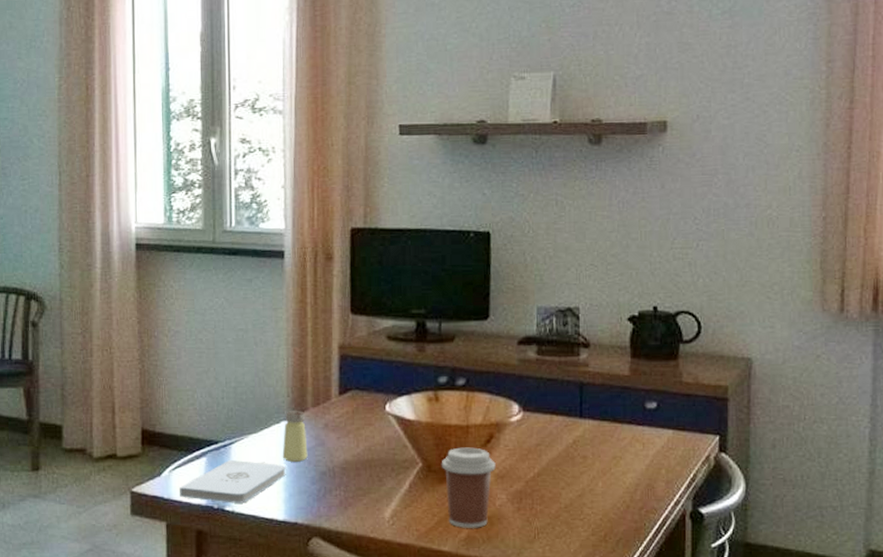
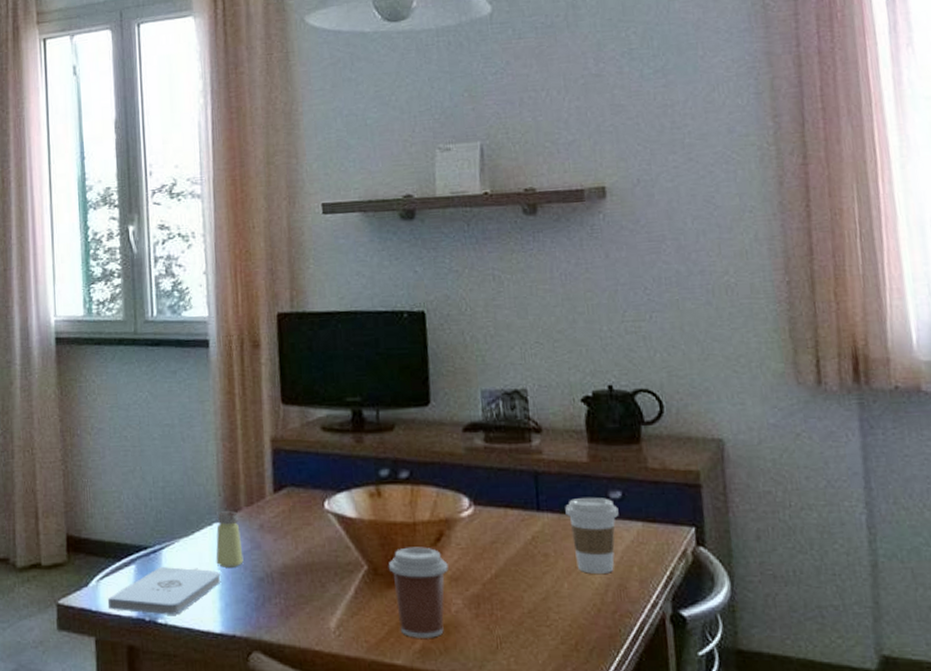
coffee cup: none [605,408,653,474] -> present [565,498,619,574]

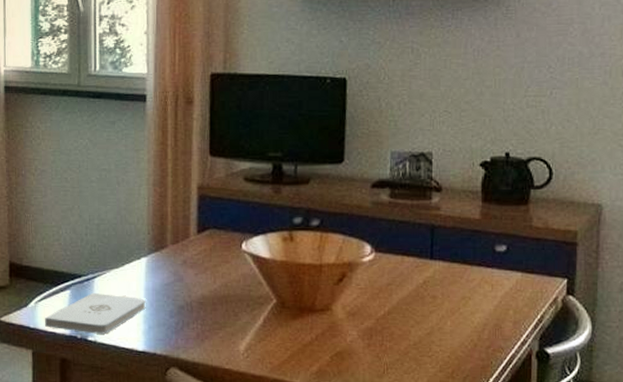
saltshaker: present [216,511,244,567] -> none [142,248,167,296]
coffee cup: present [388,547,449,638] -> none [294,285,347,362]
coffee cup: present [565,498,619,574] -> none [455,250,502,315]

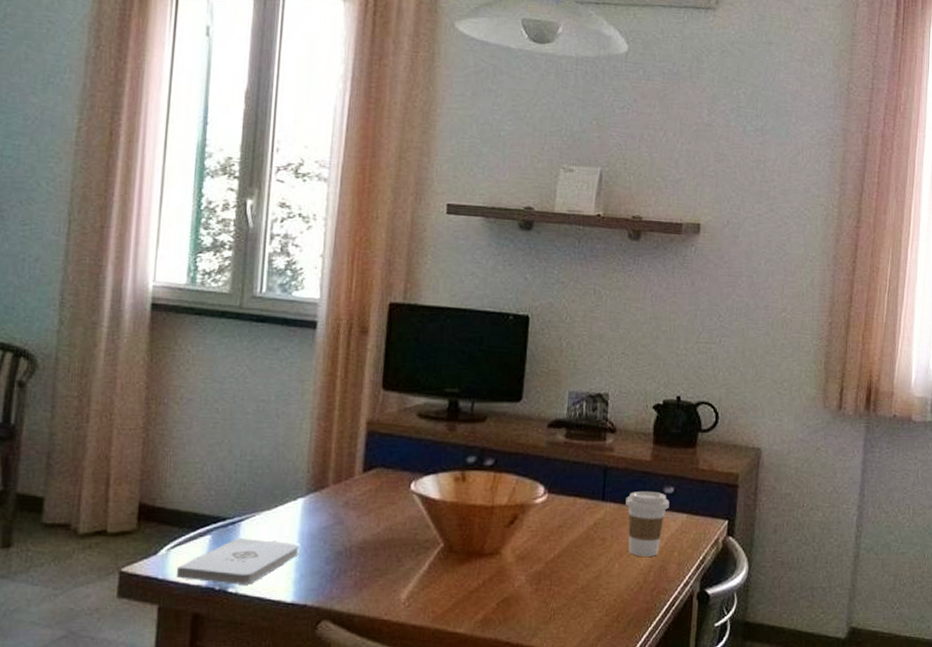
coffee cup: none [455,250,502,315] -> present [625,491,670,557]

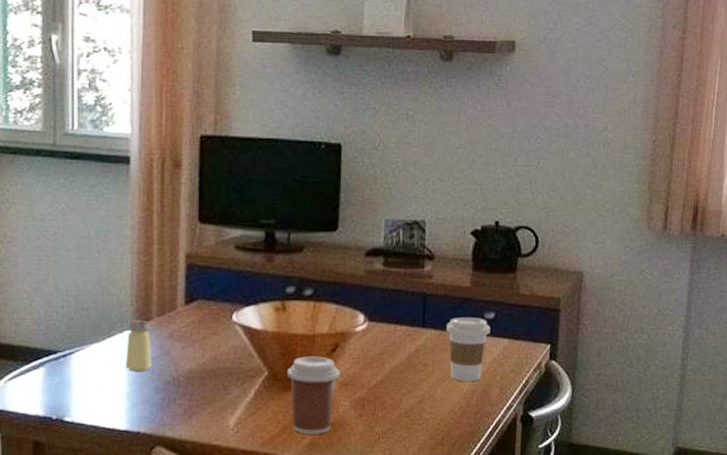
notepad: present [177,538,299,585] -> none [16,370,129,414]
saltshaker: none [296,487,325,541] -> present [125,320,152,371]
coffee cup: none [462,528,518,609] -> present [286,356,340,434]

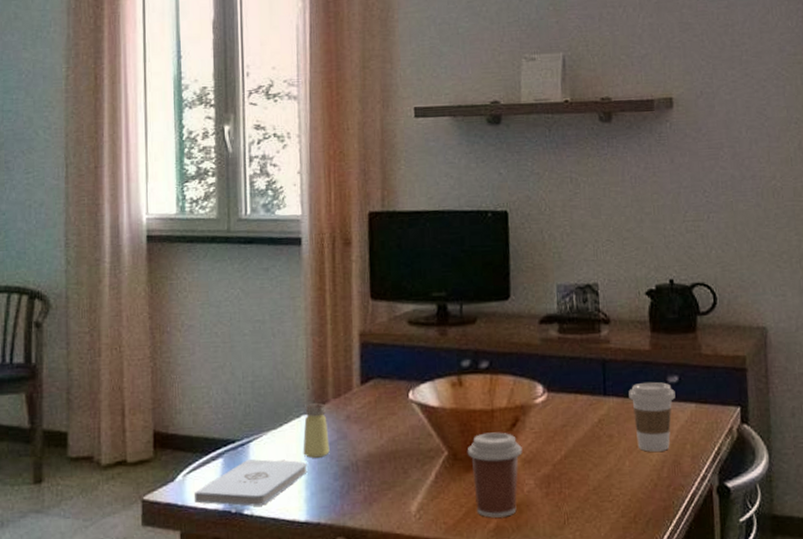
notepad: none [16,370,129,414] -> present [195,459,308,507]

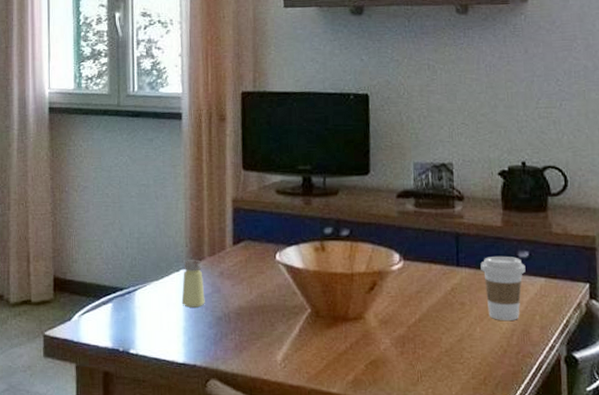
notepad: present [195,459,308,507] -> none [88,306,185,347]
coffee cup: present [467,432,523,518] -> none [328,294,380,371]

